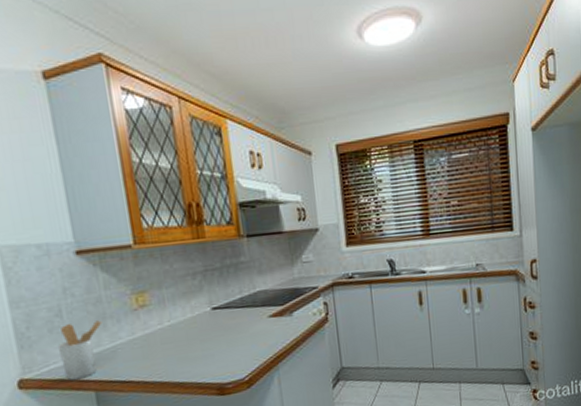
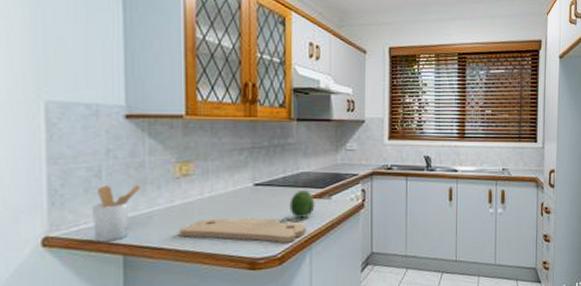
cutting board: none [145,341,271,369] -> present [180,217,306,243]
fruit: none [250,309,277,339] -> present [289,190,315,218]

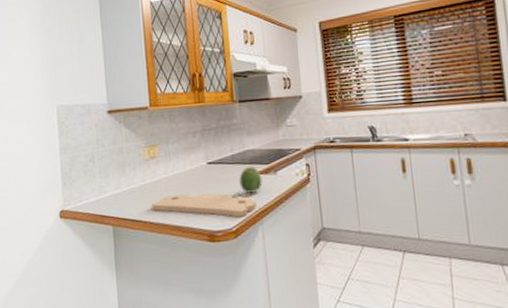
utensil holder: present [92,185,142,242] -> none [90,167,122,215]

